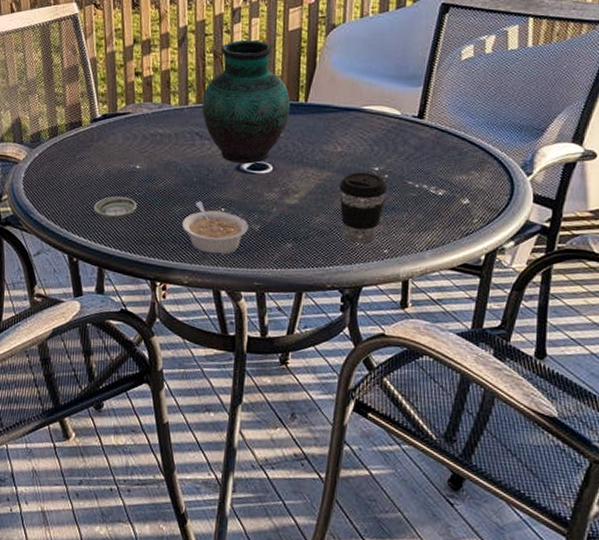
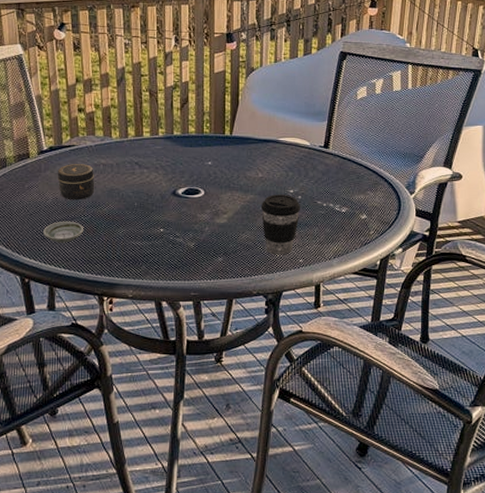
jar: none [110,132,151,173] -> present [57,163,95,199]
legume: present [181,201,248,256] -> none [125,223,184,271]
vase: present [202,40,291,164] -> none [140,81,218,189]

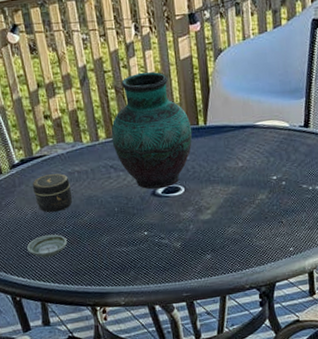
vase: none [140,81,218,189] -> present [111,72,193,190]
coffee cup: present [260,194,301,255] -> none [244,182,287,246]

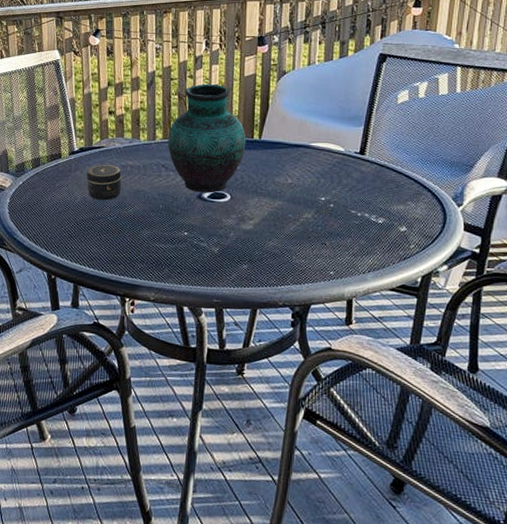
saucer: present [27,234,68,258] -> none [71,220,110,242]

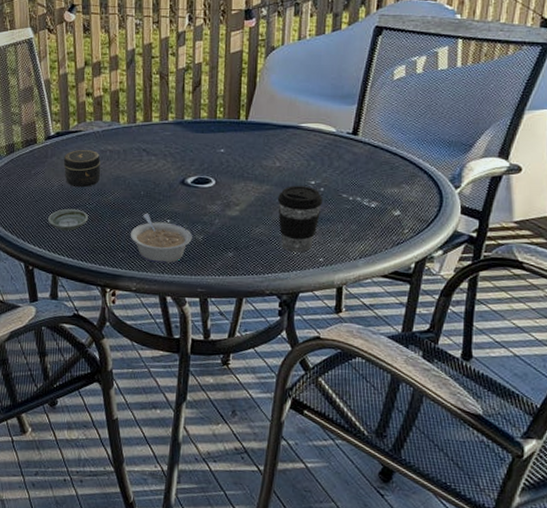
saucer: none [71,220,110,242] -> present [48,208,89,231]
legume: none [149,225,208,275] -> present [130,213,192,264]
vase: present [167,84,246,193] -> none [149,62,232,178]
coffee cup: none [289,201,333,266] -> present [277,185,323,253]

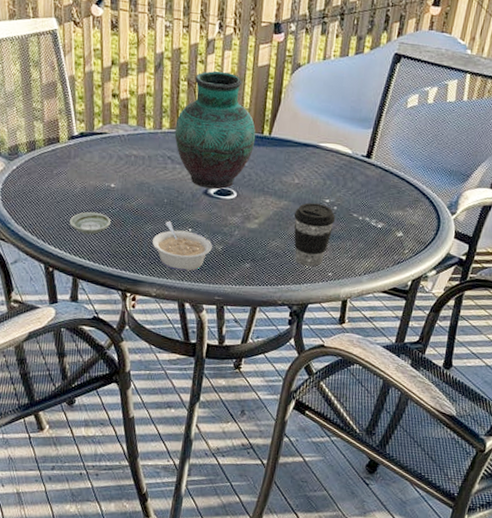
jar: present [63,149,101,187] -> none [86,152,125,191]
vase: none [149,62,232,178] -> present [174,71,256,189]

